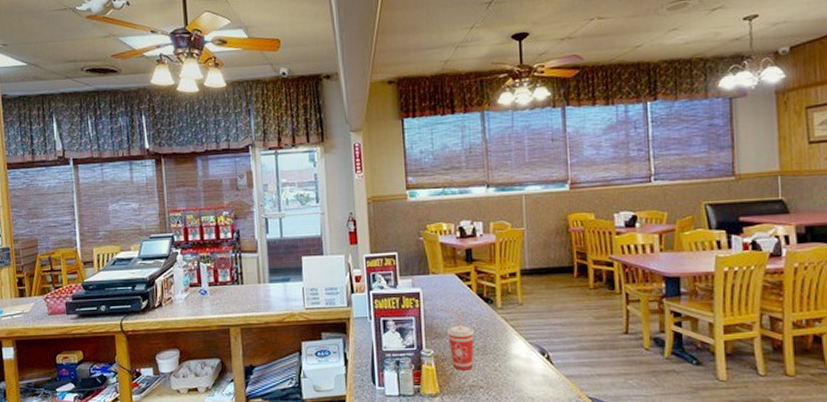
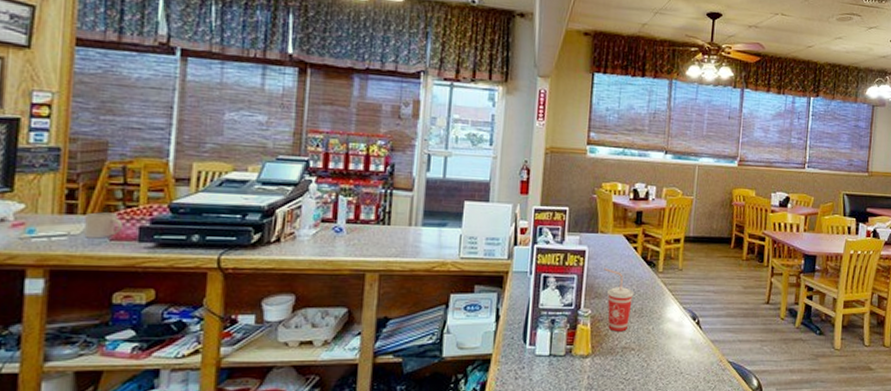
mug: none [31,293,56,315] -> present [84,212,124,239]

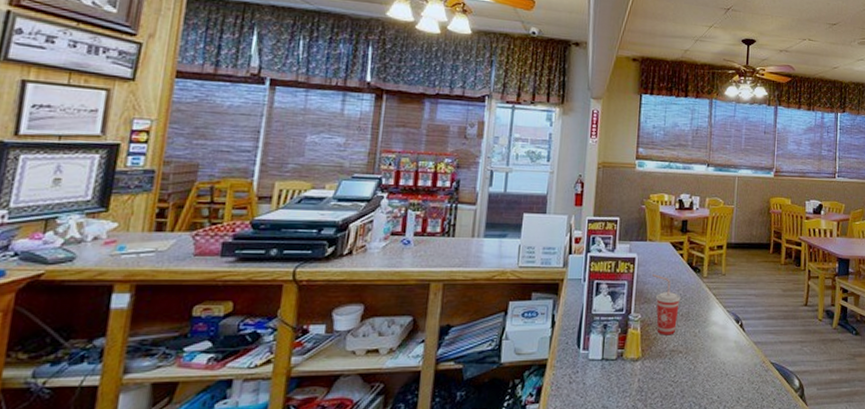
mug: present [84,212,124,239] -> none [170,229,208,255]

